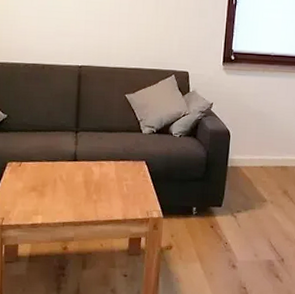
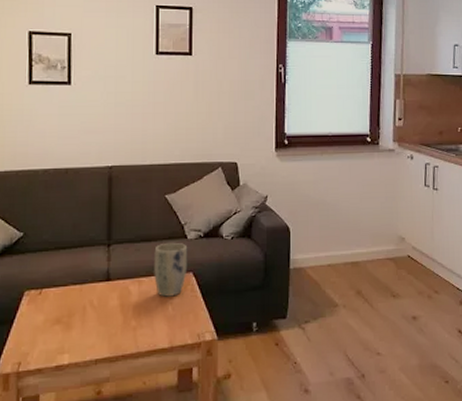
plant pot: none [113,134,142,179] -> present [154,242,188,297]

